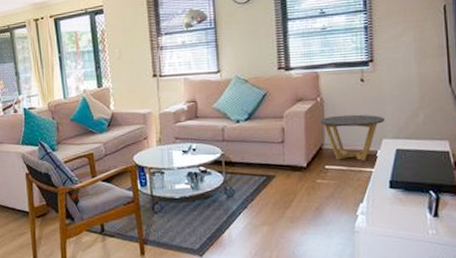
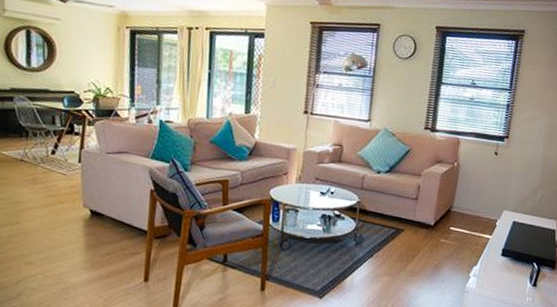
side table: present [319,114,385,161] -> none [452,181,508,227]

